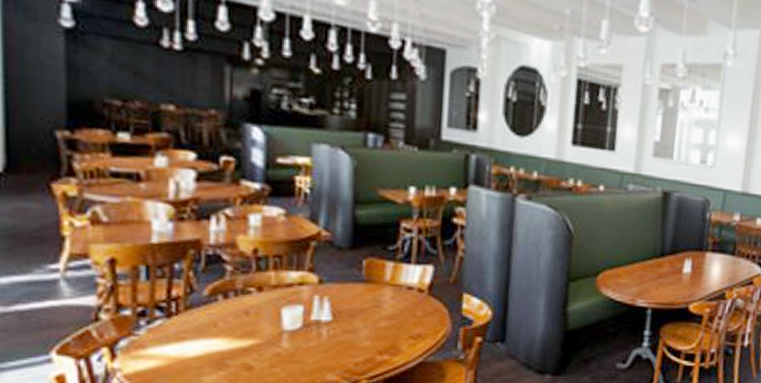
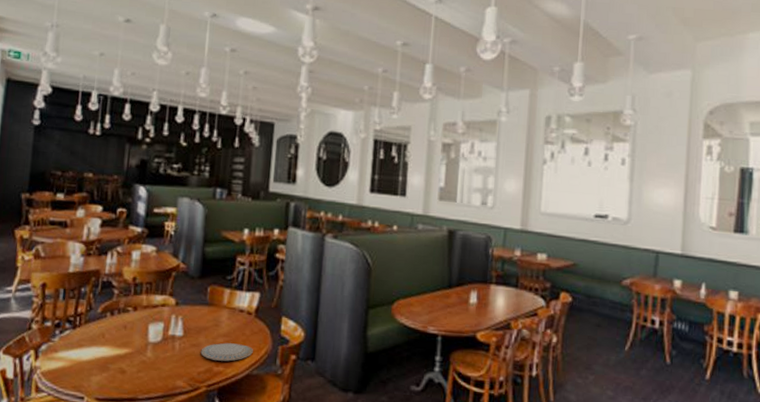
plate: none [357,326,427,348] -> present [200,343,253,362]

